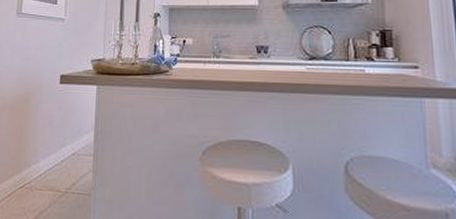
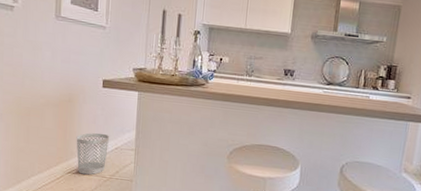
wastebasket: none [30,136,65,189] -> present [76,133,109,175]

